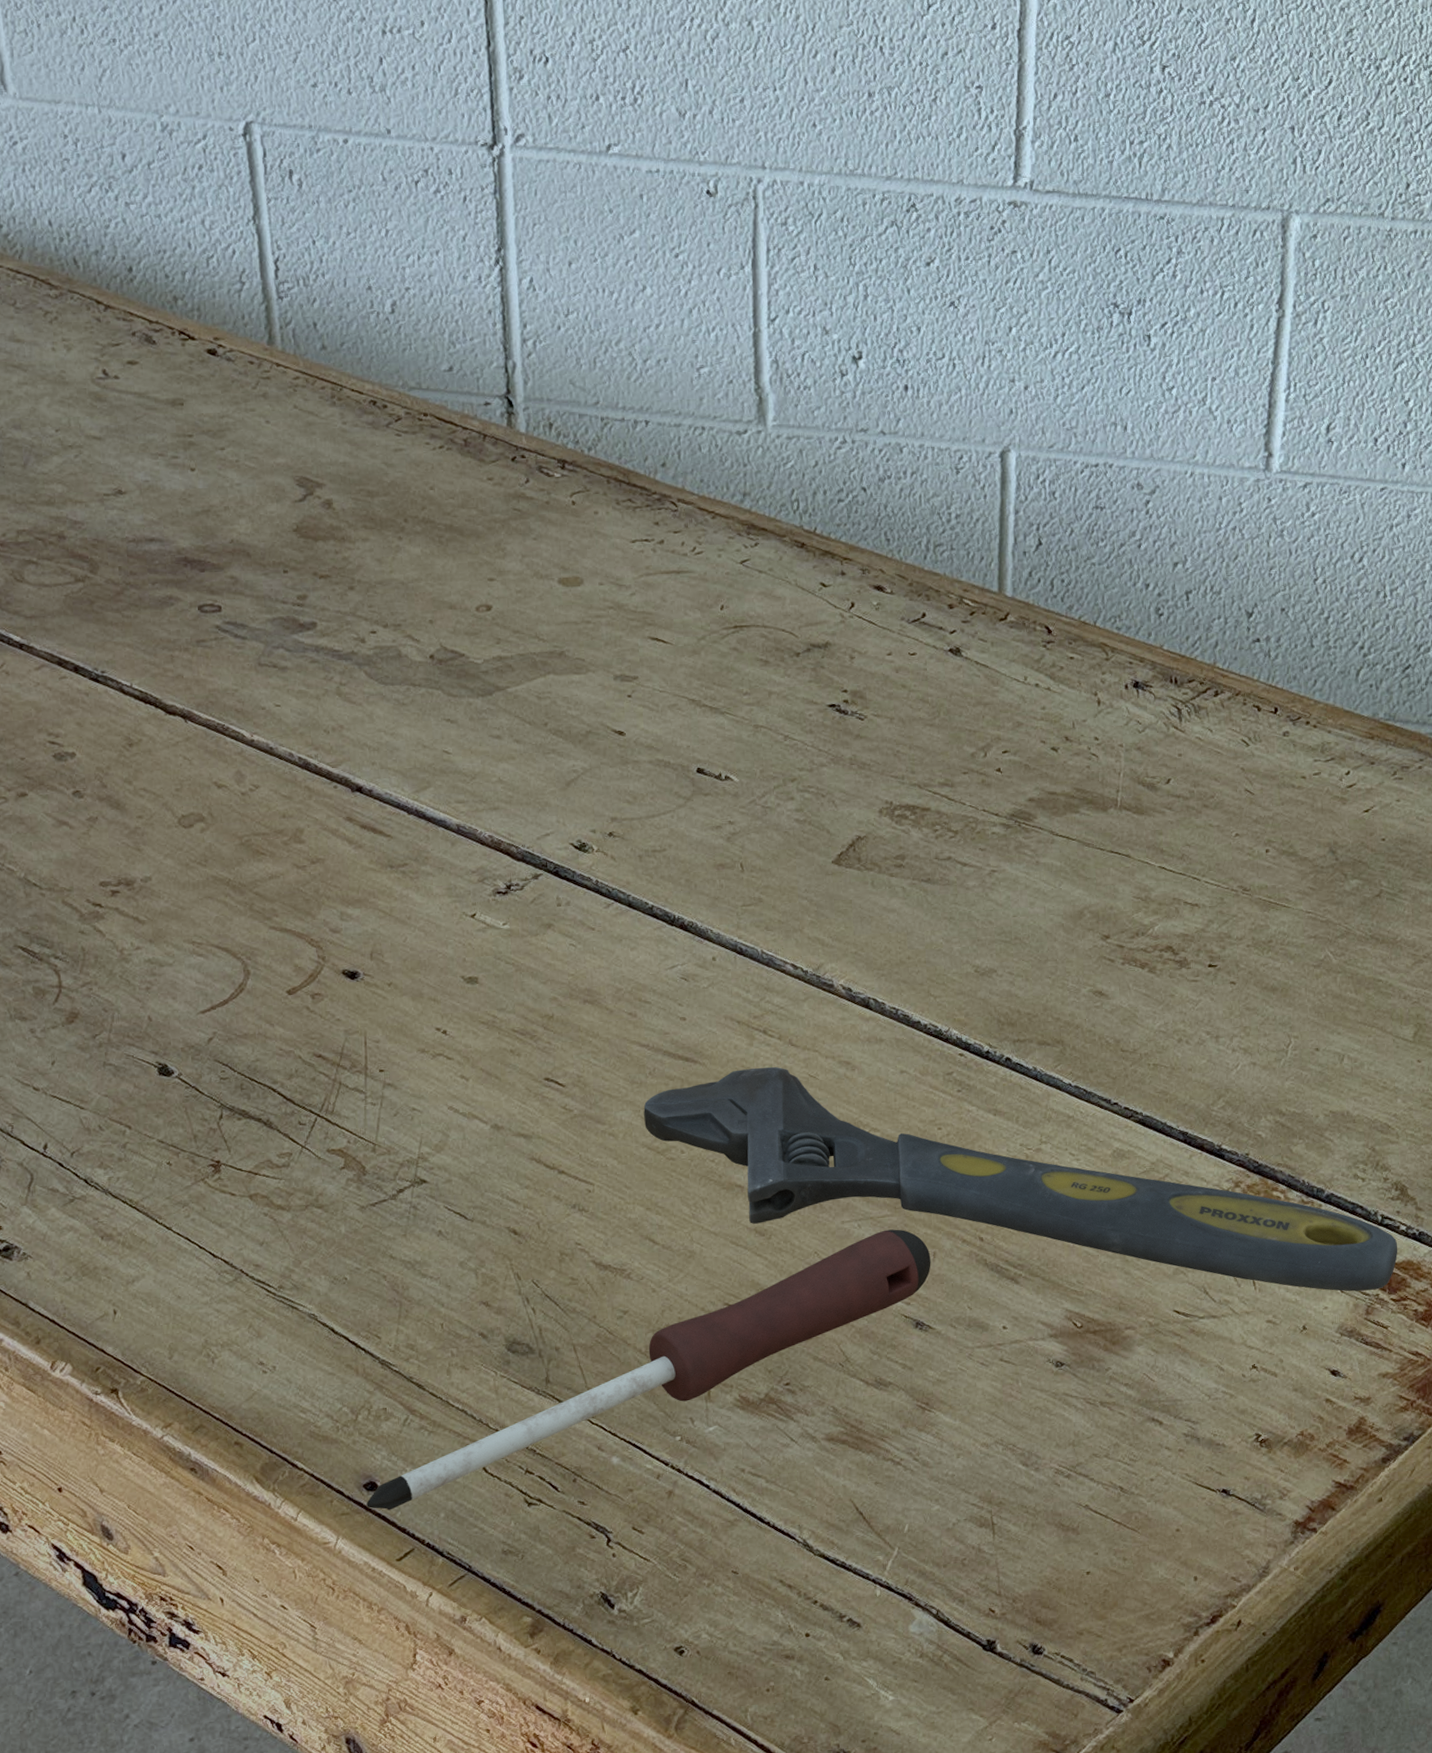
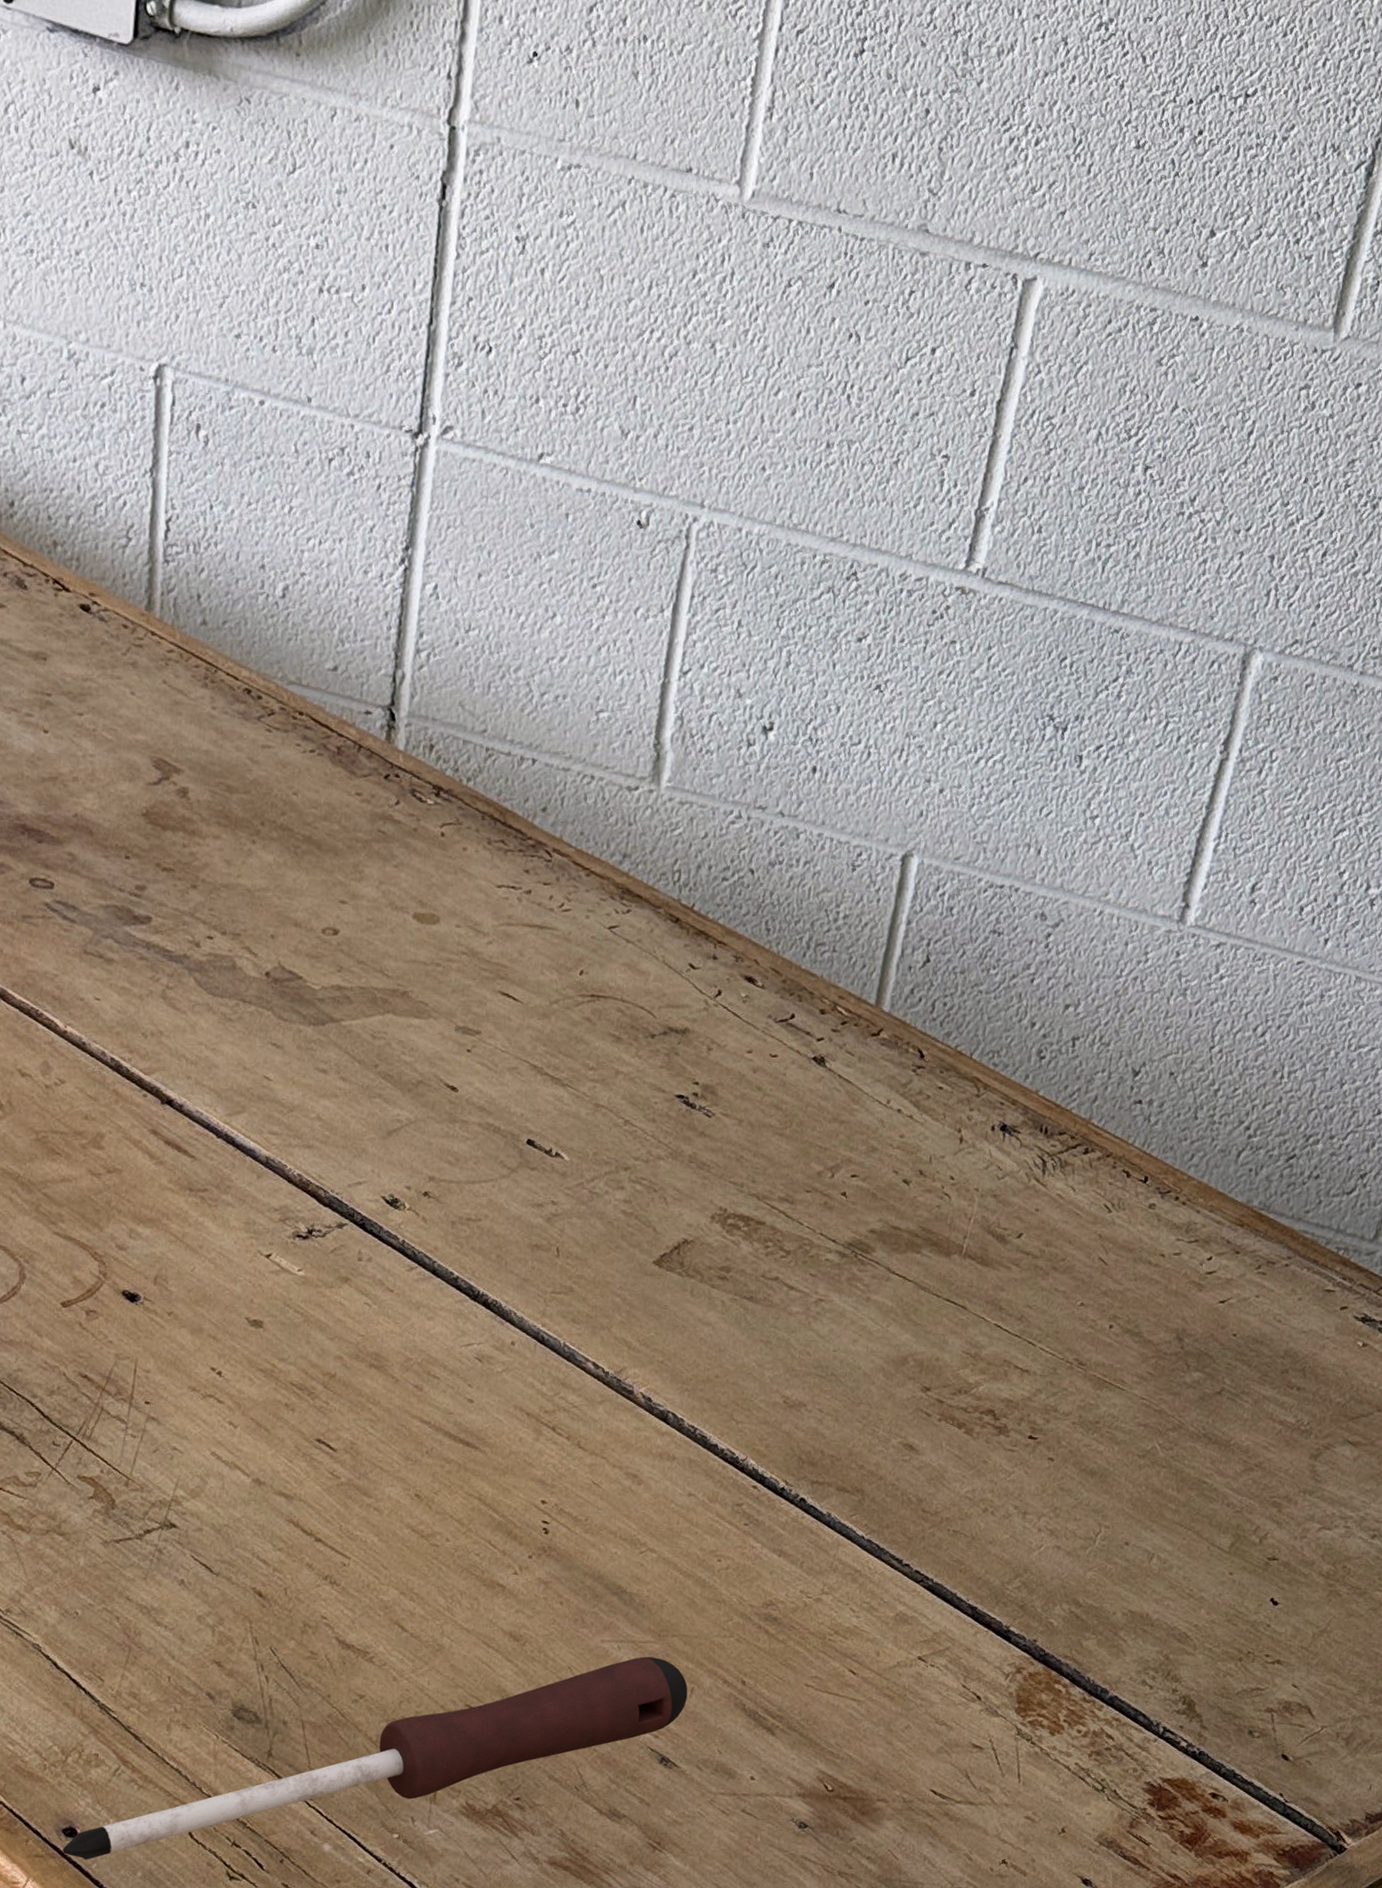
wrench: present [643,1066,1398,1292] -> none [412,1464,1175,1804]

